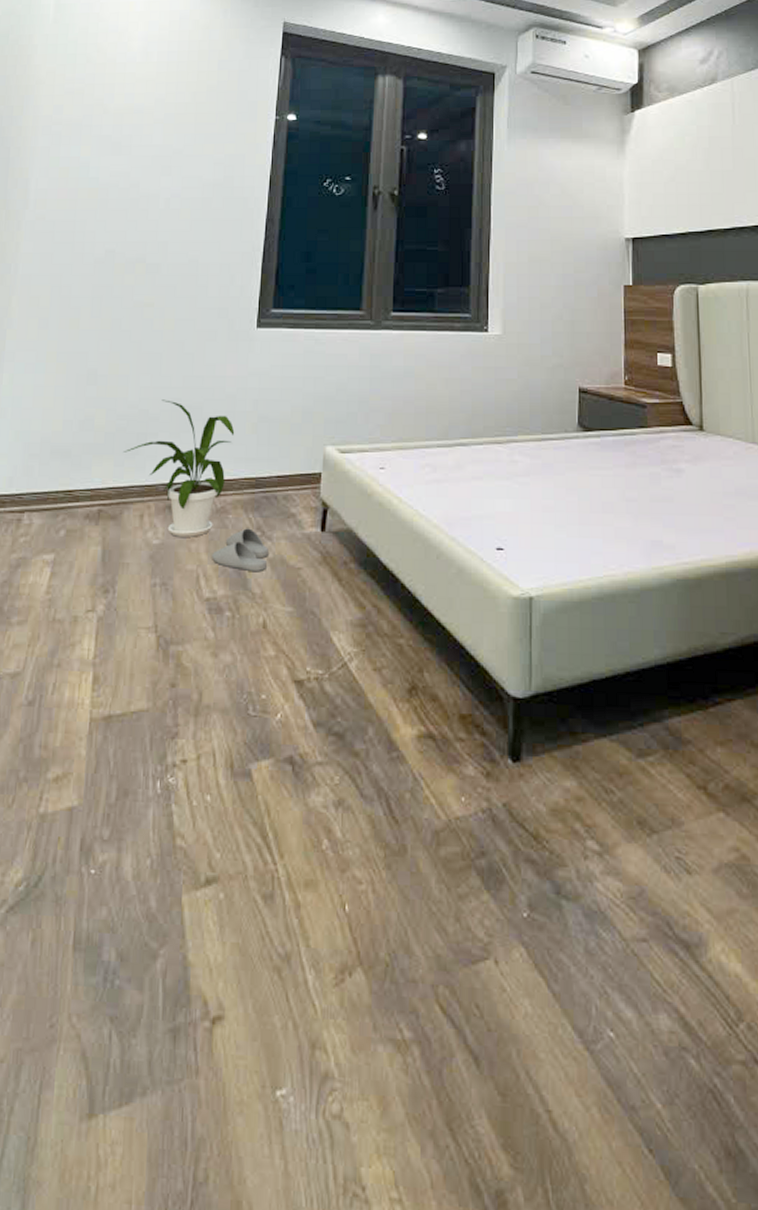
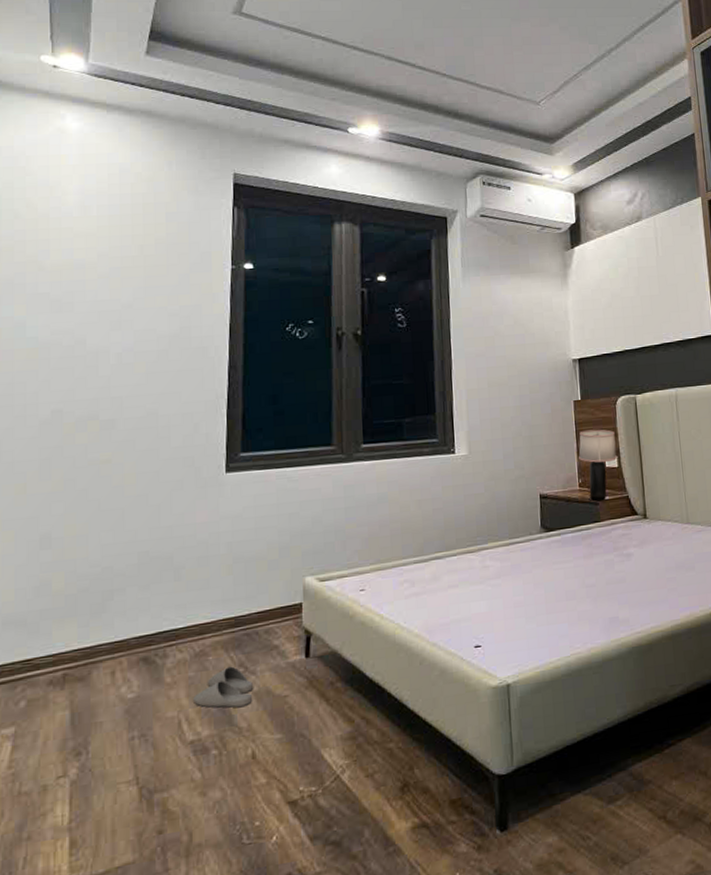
house plant: present [122,399,235,537] -> none [86,554,210,687]
table lamp: none [626,320,671,404] -> present [578,429,617,502]

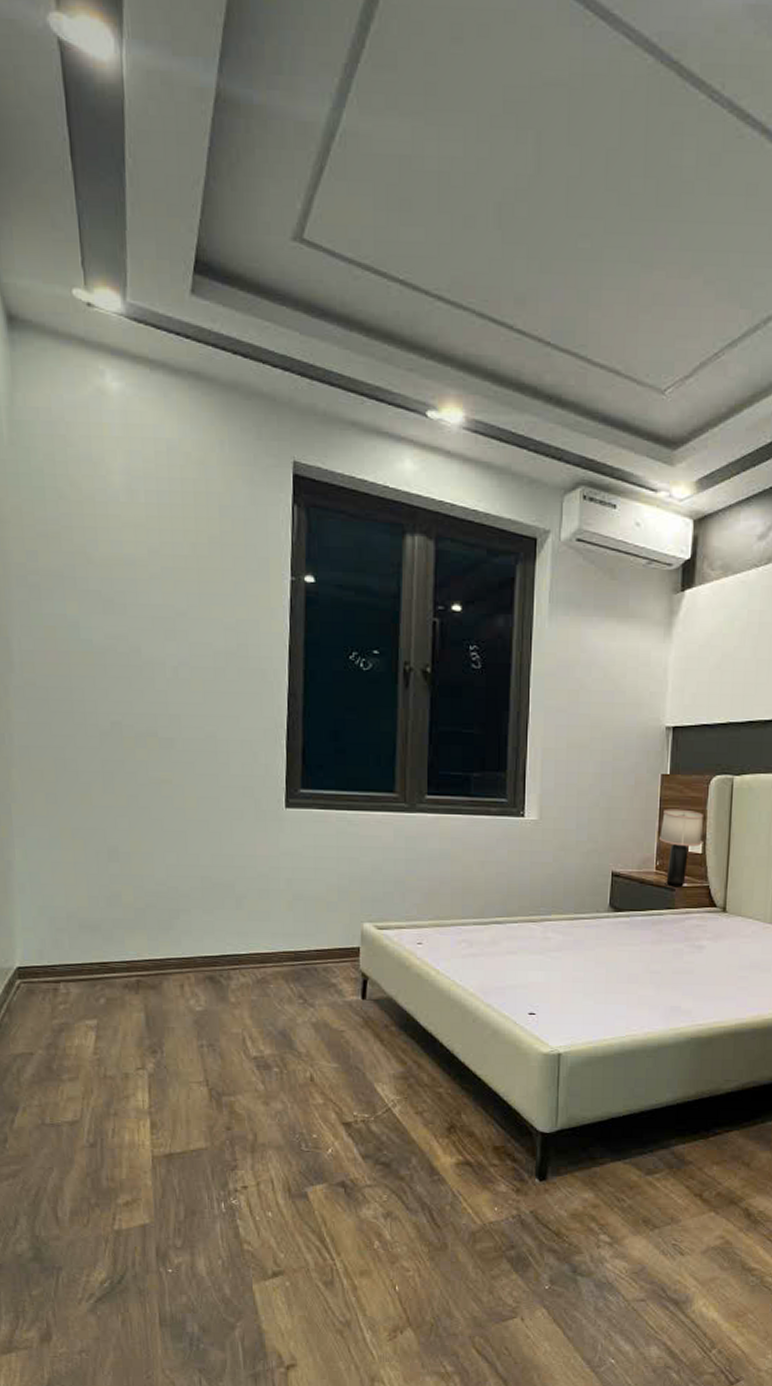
slippers: present [193,666,253,708] -> none [256,996,311,1035]

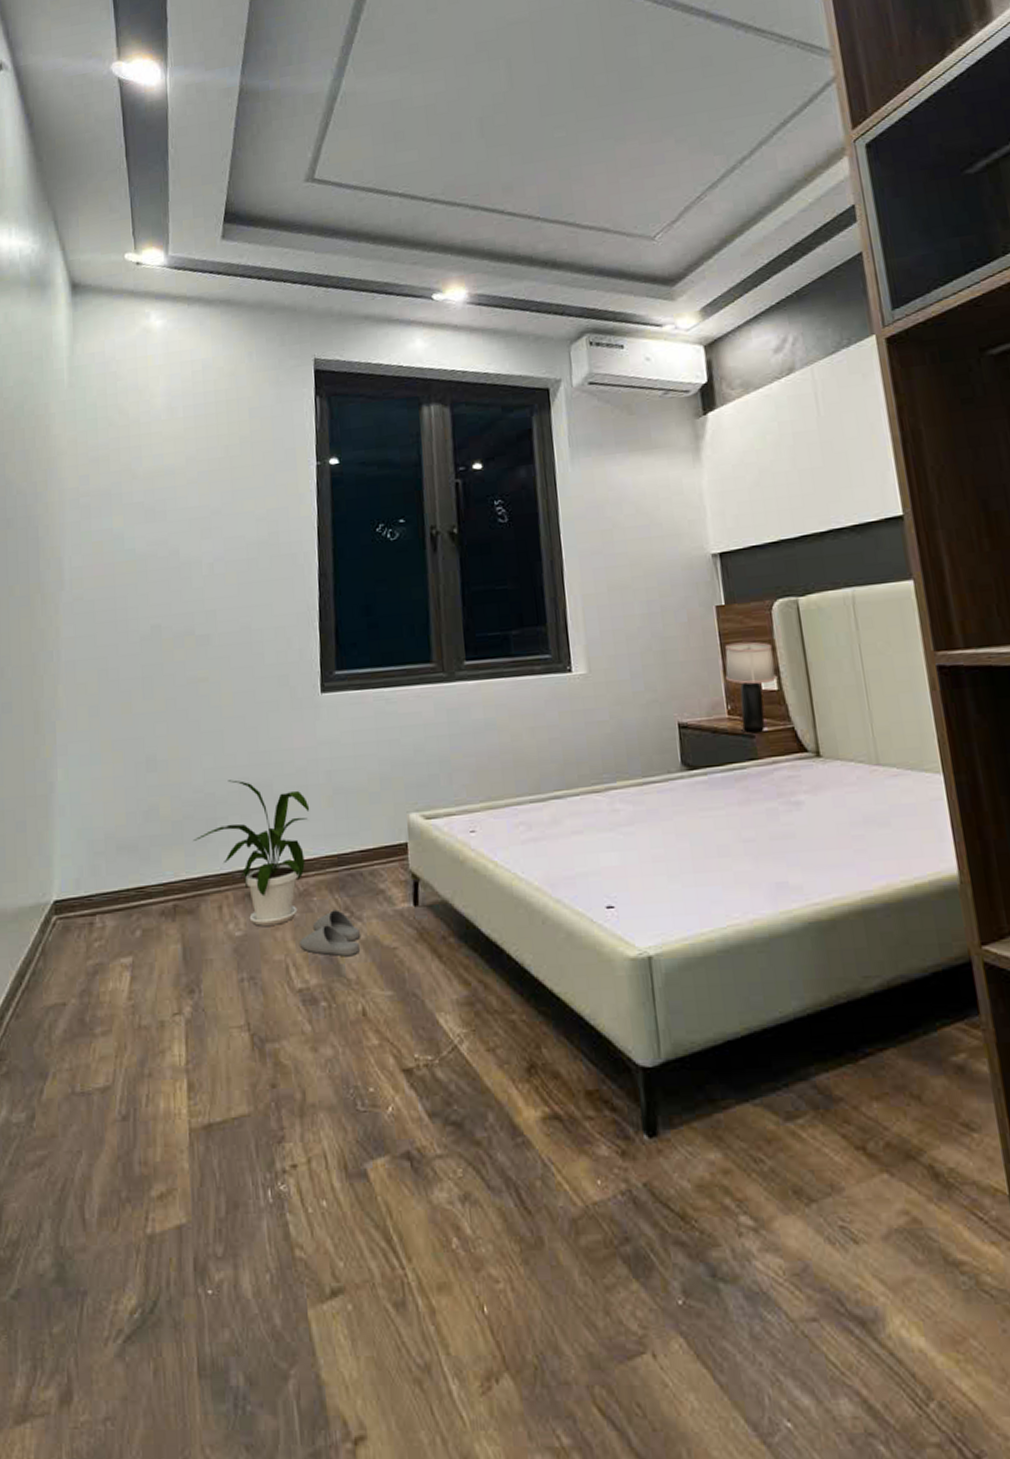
house plant: none [155,877,270,1004] -> present [192,780,310,926]
slippers: none [256,996,311,1035] -> present [300,909,360,957]

